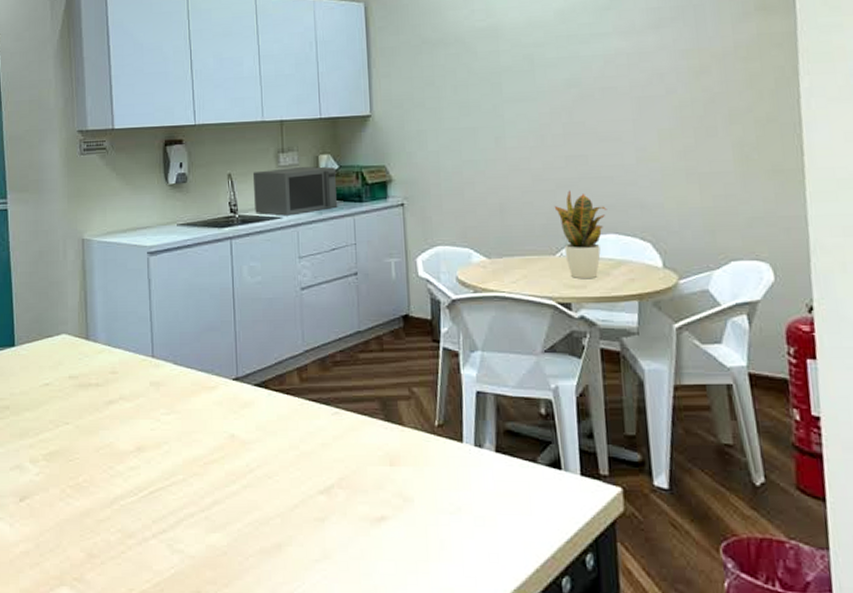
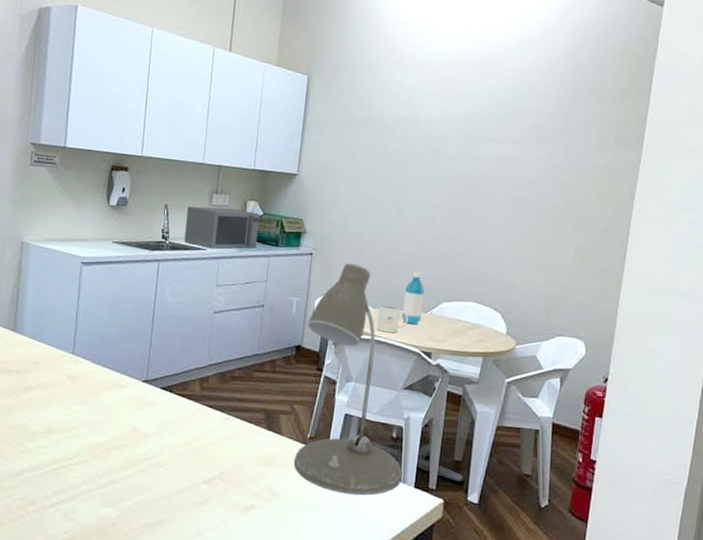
desk lamp: none [412,208,562,492] -> present [294,263,402,495]
mug: none [495,251,534,286] -> present [377,304,409,333]
water bottle: none [524,207,550,272] -> present [401,272,425,325]
potted plant: present [554,190,607,280] -> none [432,262,473,336]

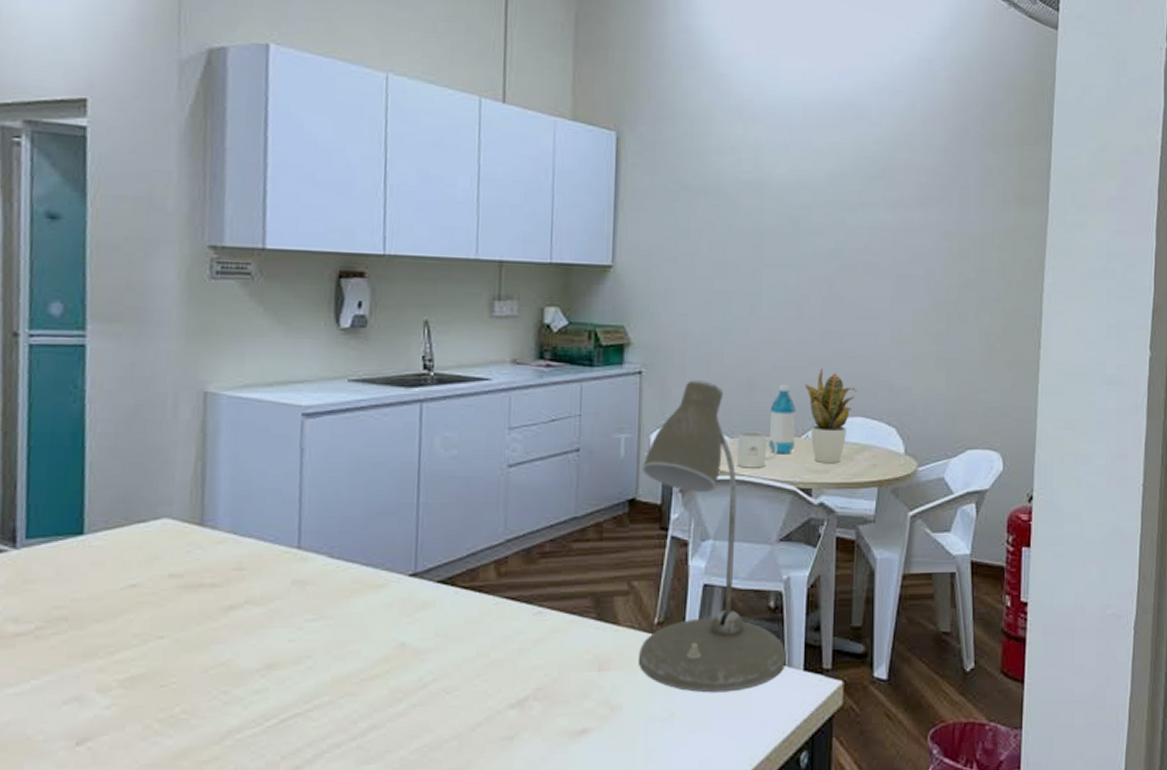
microwave: present [184,206,260,249] -> none [456,319,564,378]
potted plant: none [432,262,473,336] -> present [805,368,857,464]

